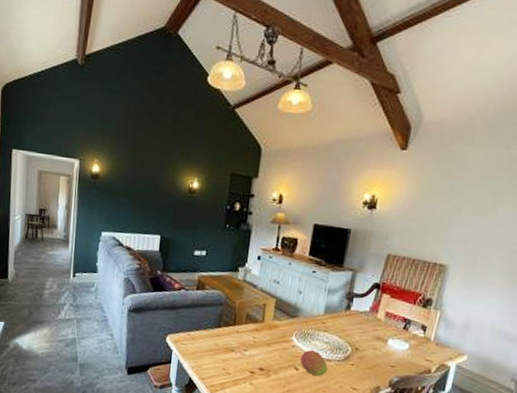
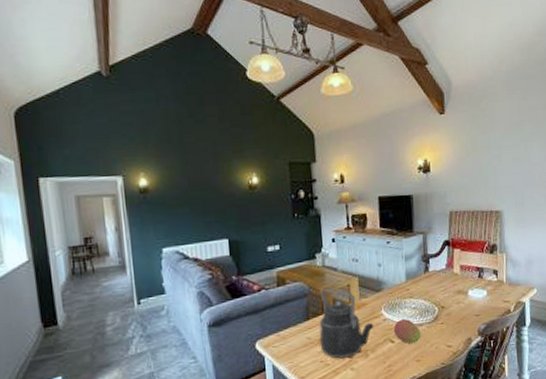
kettle: none [225,302,282,373] -> present [319,288,374,359]

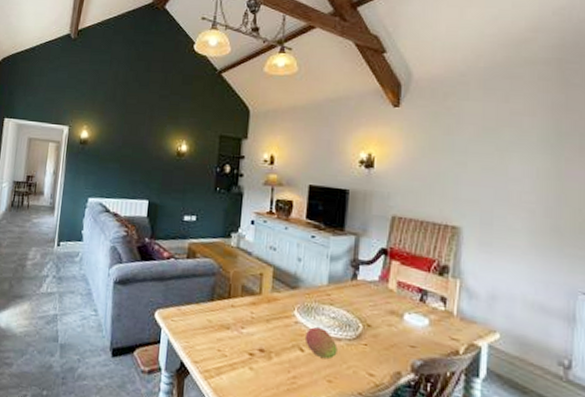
kettle: present [319,288,374,359] -> none [220,272,283,355]

